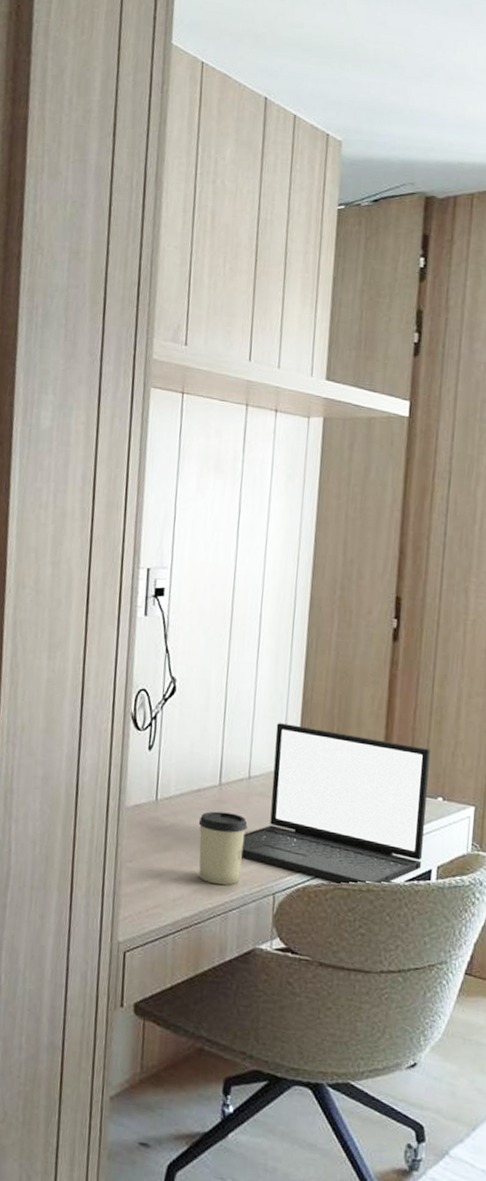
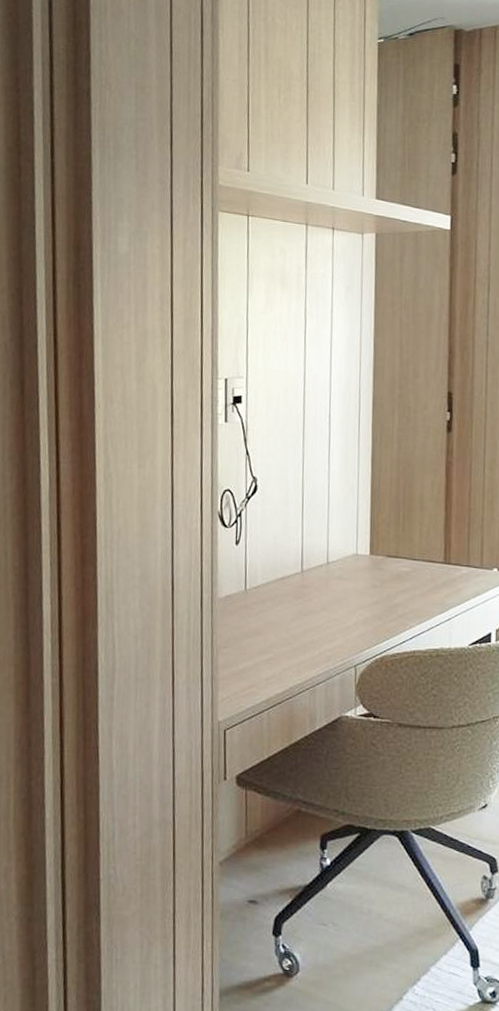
cup: present [198,811,248,885] -> none [284,596,329,662]
laptop: present [240,723,430,886] -> none [324,512,485,653]

